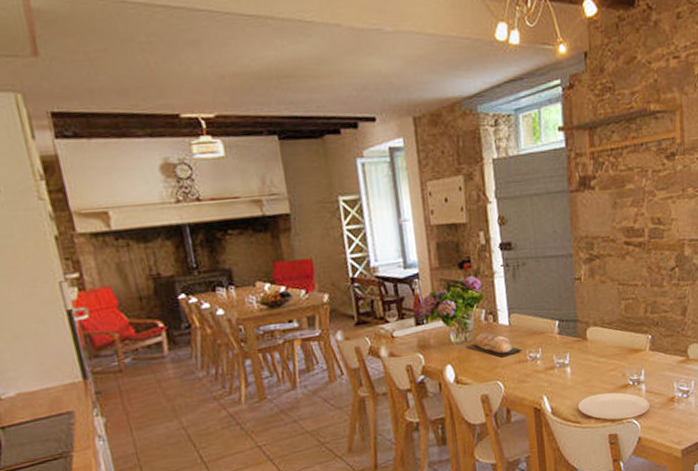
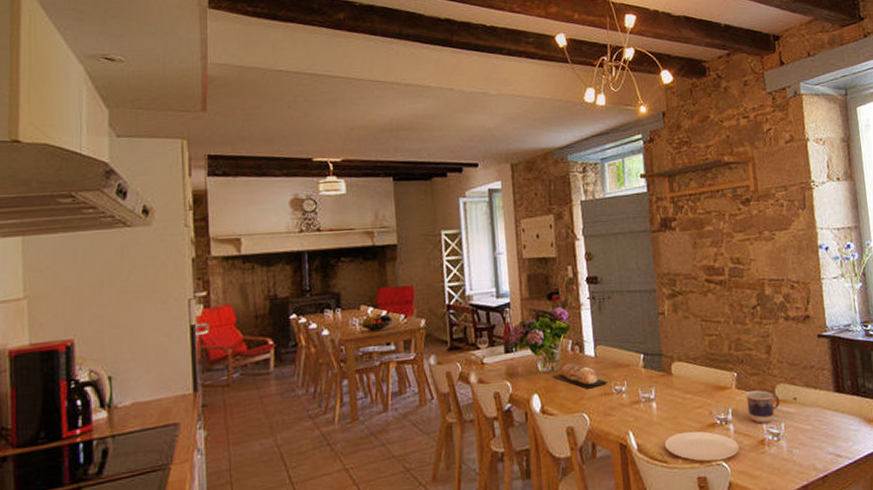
cup: none [659,351,692,383] -> present [746,390,780,424]

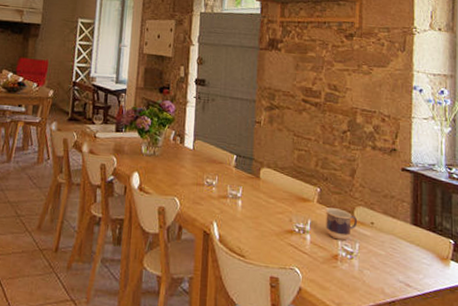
bread loaf: present [552,363,609,389] -> none [153,151,202,177]
plate: present [664,431,740,462] -> none [244,232,314,266]

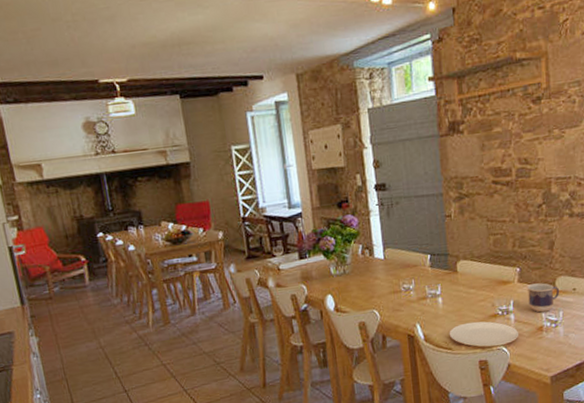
plate: none [244,232,314,266] -> present [449,321,520,347]

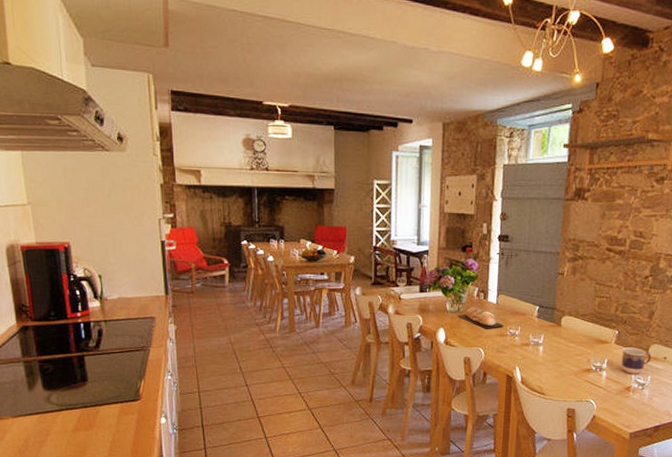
bread loaf: none [344,265,397,289] -> present [458,307,505,329]
plate: present [449,321,520,347] -> none [544,372,608,398]

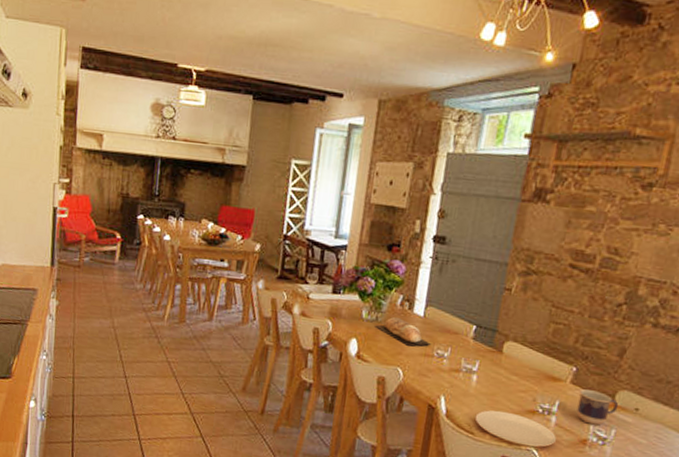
plate: none [544,372,608,398] -> present [474,410,557,448]

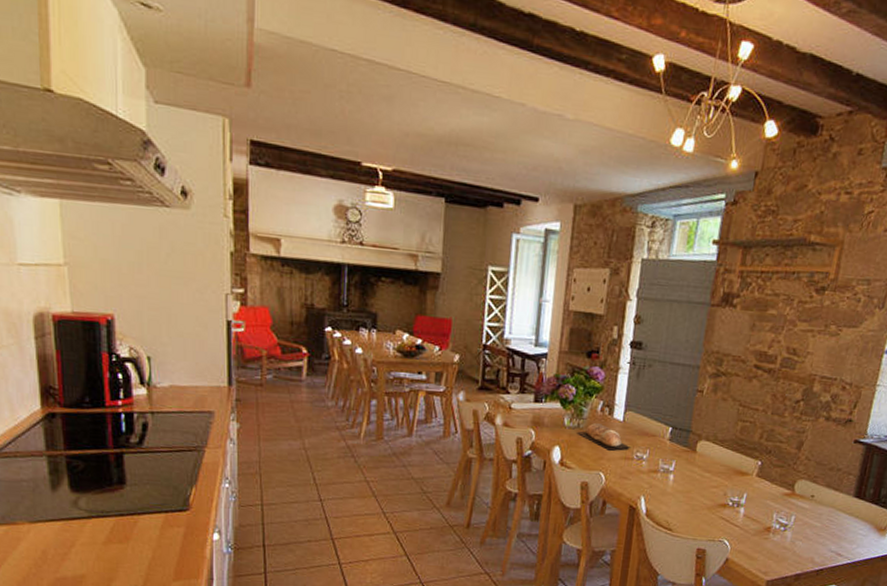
plate: present [474,410,557,448] -> none [672,506,746,538]
cup: present [576,389,619,425] -> none [762,481,798,513]

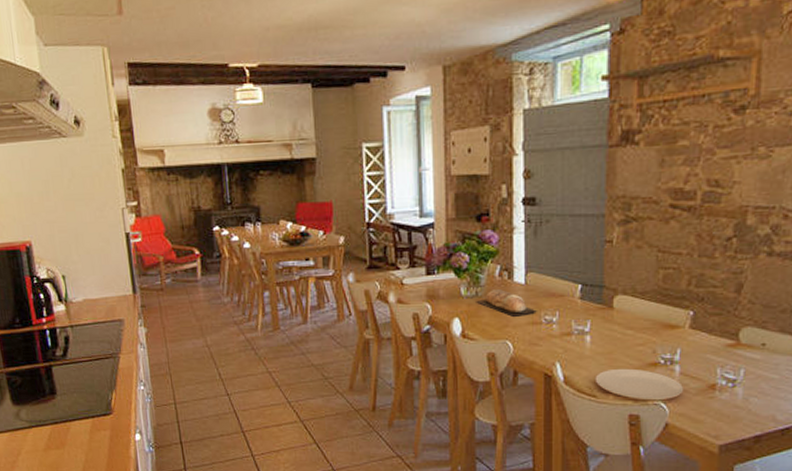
plate: none [672,506,746,538] -> present [595,368,684,401]

